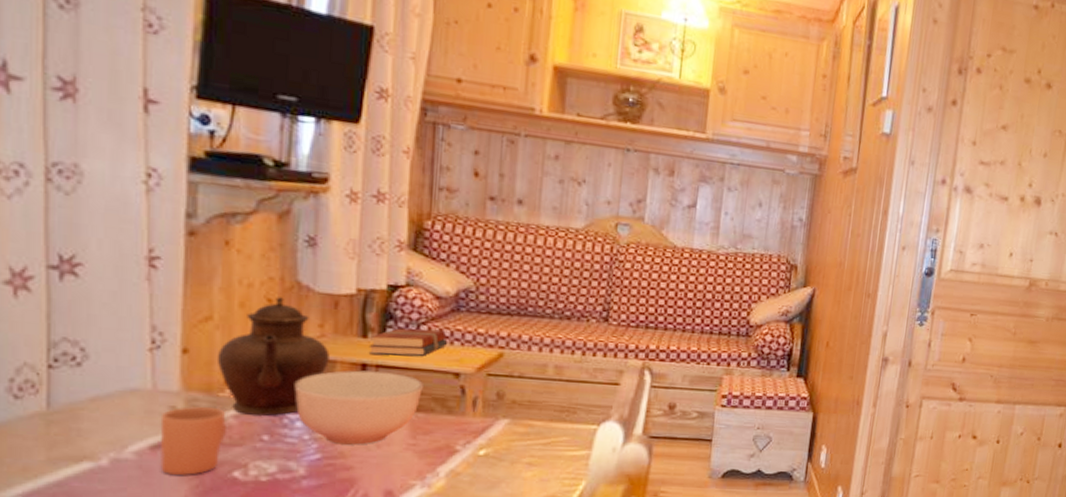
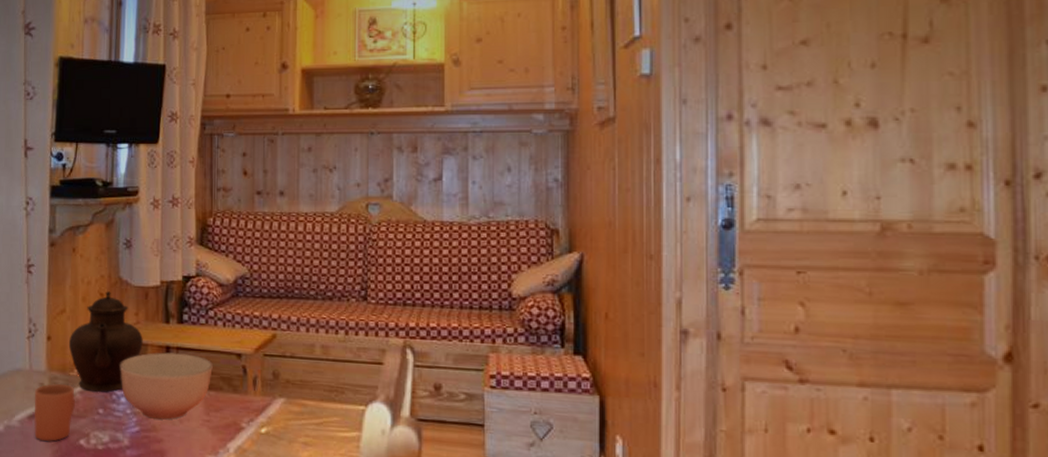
books: present [368,328,448,356] -> none [170,314,231,339]

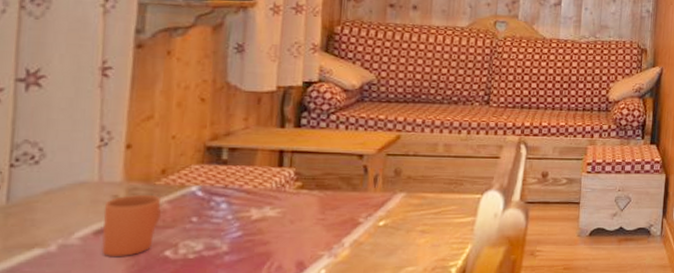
teapot: present [68,291,143,392] -> none [155,96,252,200]
bowl: present [120,352,214,420] -> none [221,156,333,222]

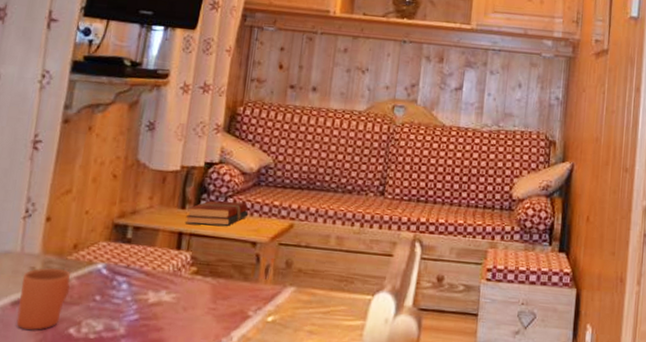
books: none [285,118,354,142] -> present [184,200,249,226]

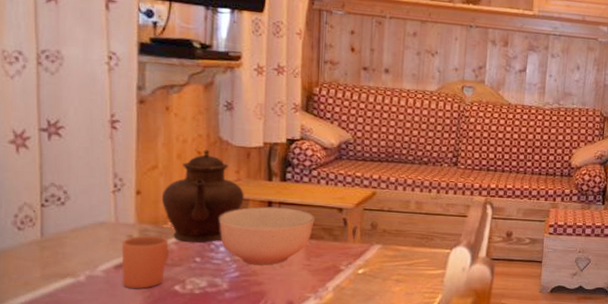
teapot: none [70,173,155,278] -> present [161,150,244,243]
bowl: none [124,238,227,308] -> present [219,206,316,265]
books: present [184,200,249,226] -> none [273,173,333,195]

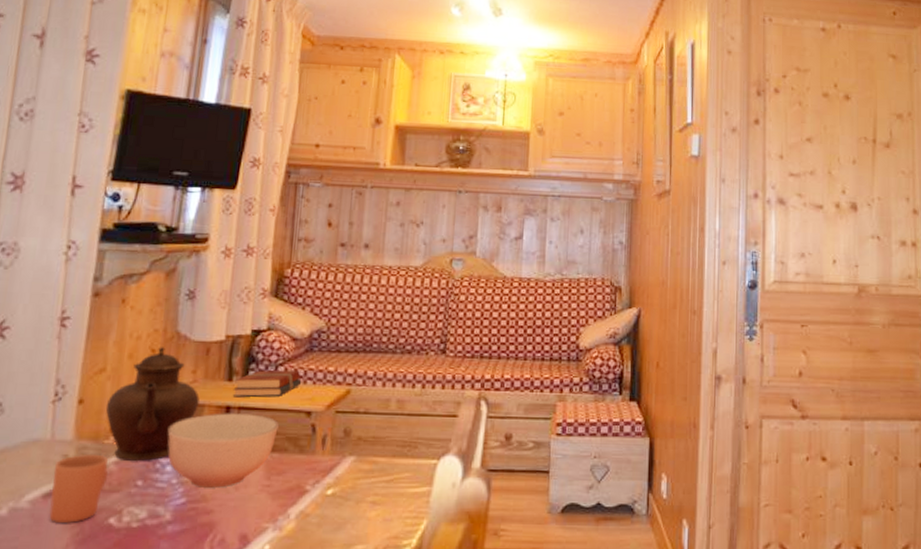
books: none [273,173,333,195] -> present [232,370,302,398]

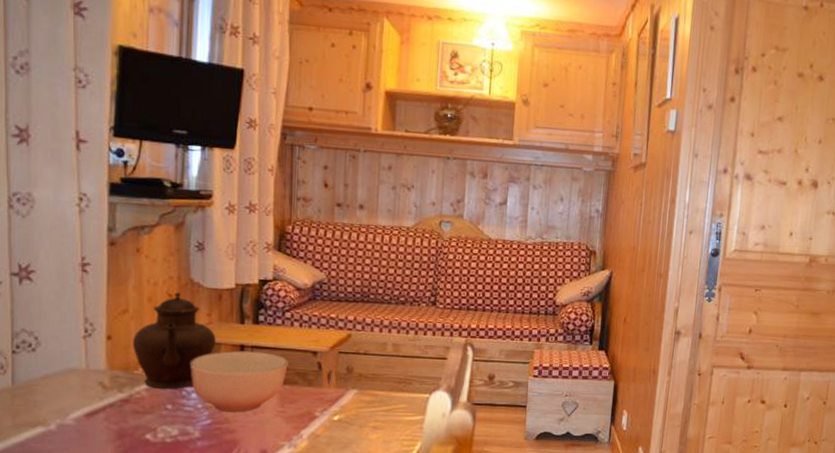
mug: present [49,453,109,524] -> none [92,381,141,438]
books: present [232,370,302,398] -> none [245,315,307,338]

